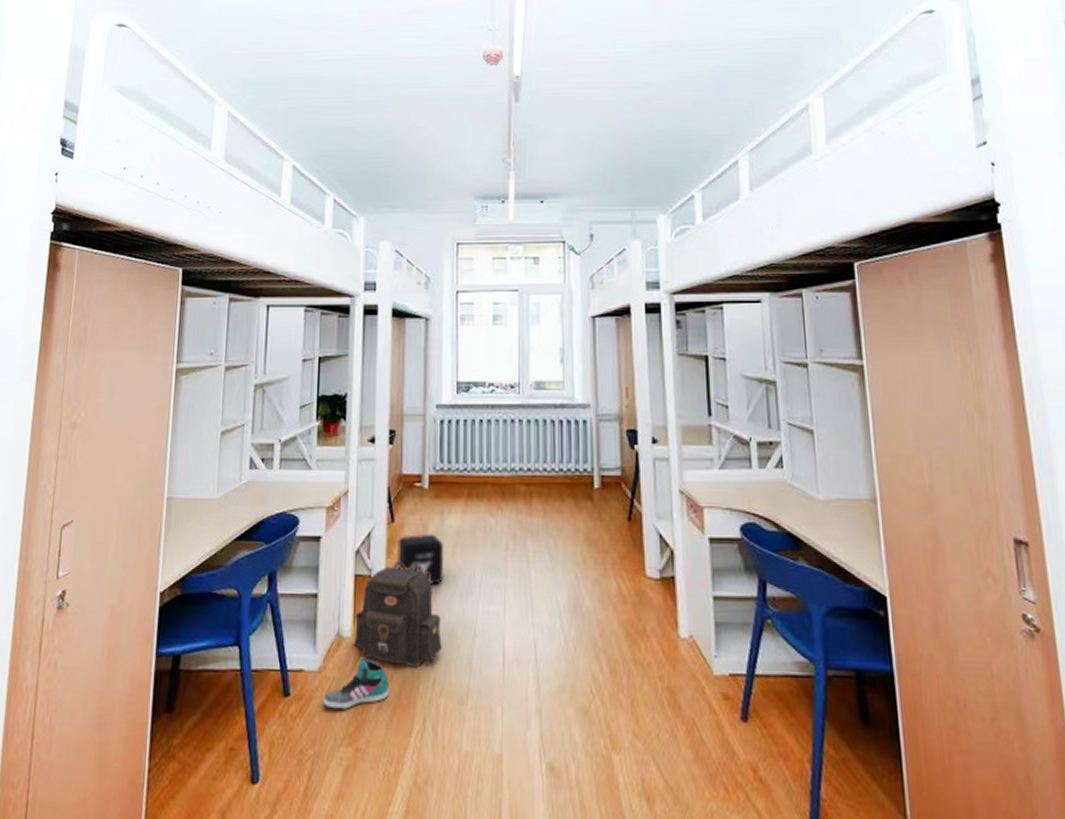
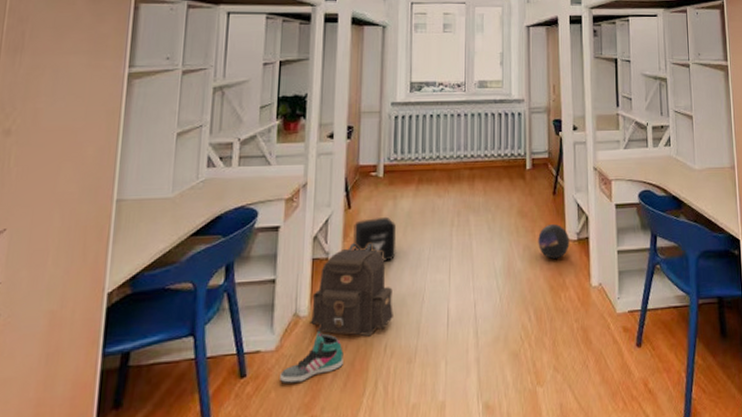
ball: none [610,556,650,600] -> present [538,223,570,260]

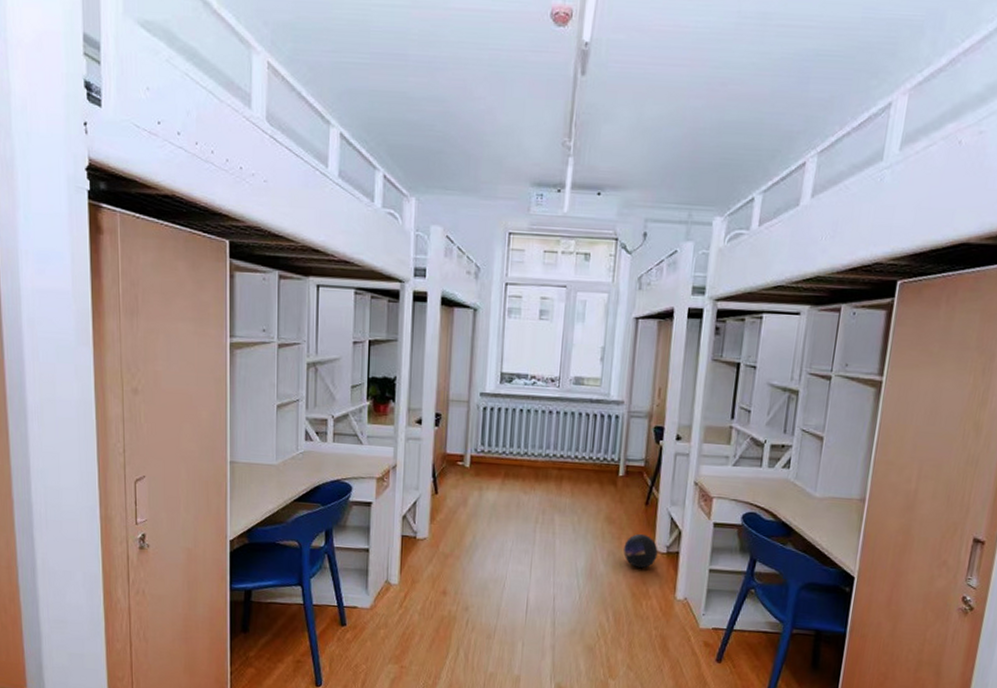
sneaker: present [280,332,344,385] -> none [374,599,429,639]
backpack: present [310,243,393,337] -> none [399,526,476,611]
air purifier: present [353,216,397,262] -> none [439,505,481,547]

